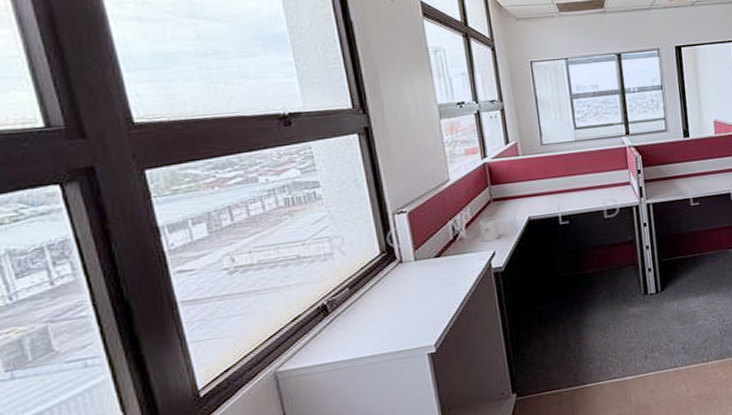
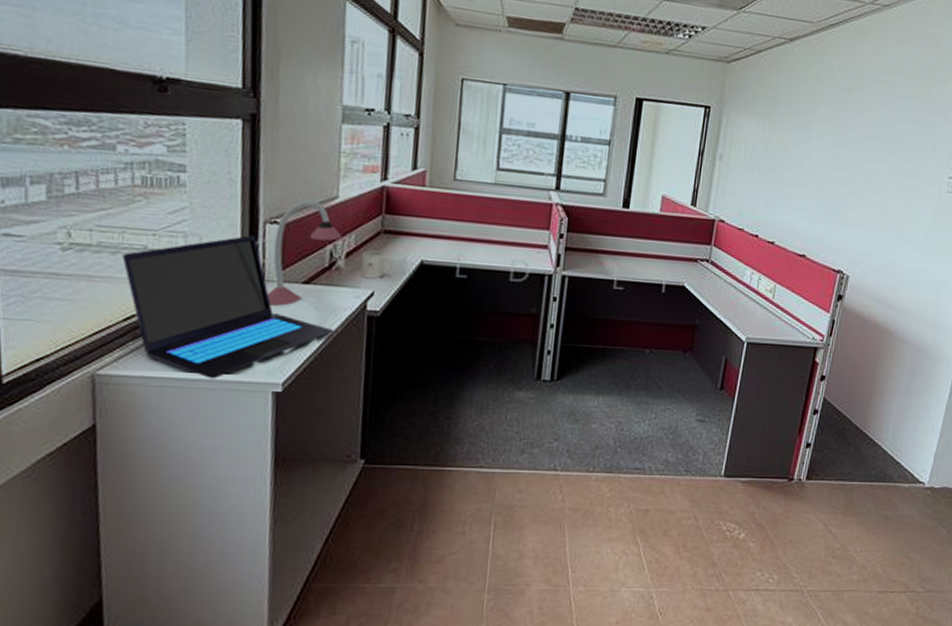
laptop: none [280,227,469,355] -> present [122,235,334,379]
desk lamp: none [403,187,459,282] -> present [267,200,342,306]

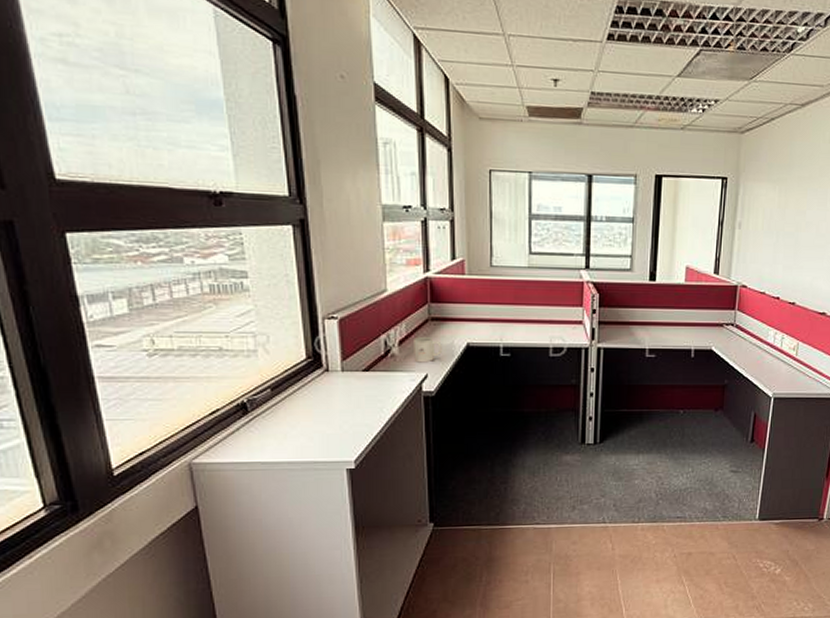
laptop: present [122,235,334,379] -> none [201,331,395,461]
desk lamp: present [267,200,342,306] -> none [332,295,393,393]

